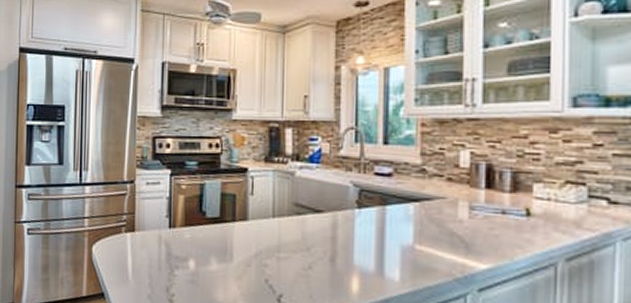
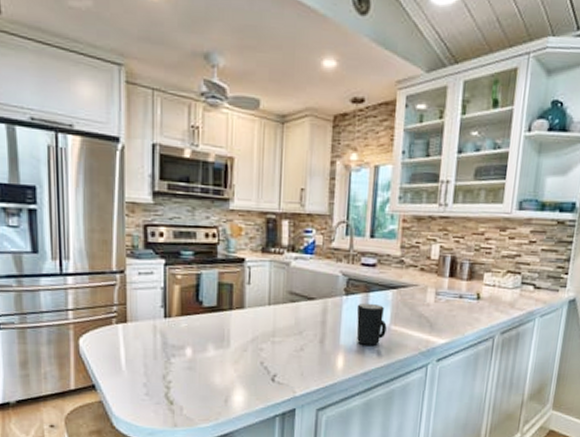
mug: none [371,217,410,267] -> present [356,303,387,345]

